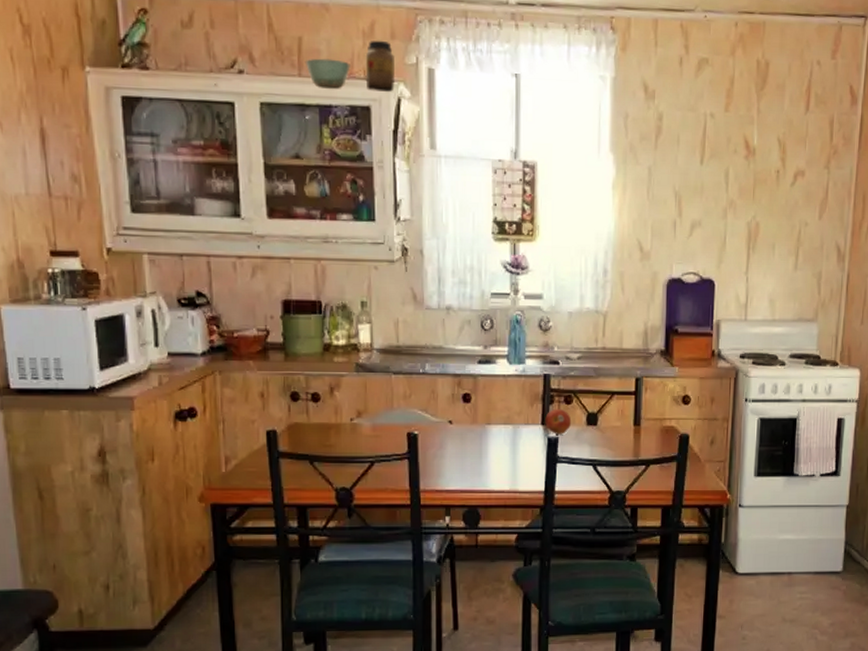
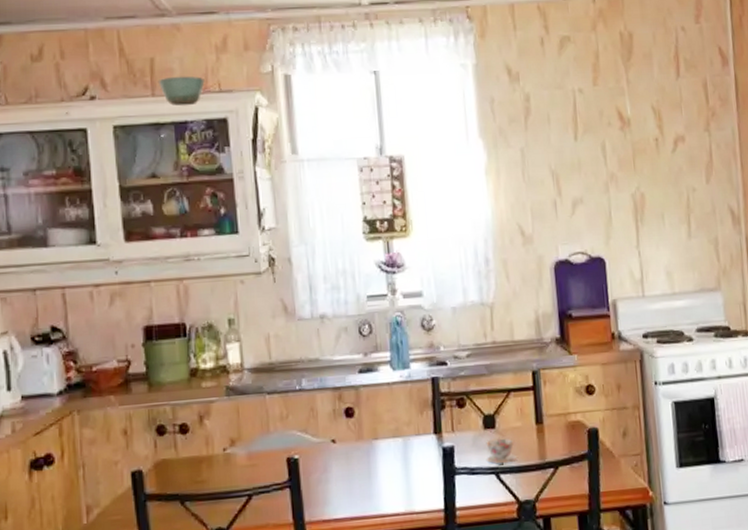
jar: present [365,40,396,93] -> none [219,52,252,103]
fruit: present [545,408,572,435] -> none [437,413,467,443]
teacup: none [586,434,613,457] -> present [486,437,516,464]

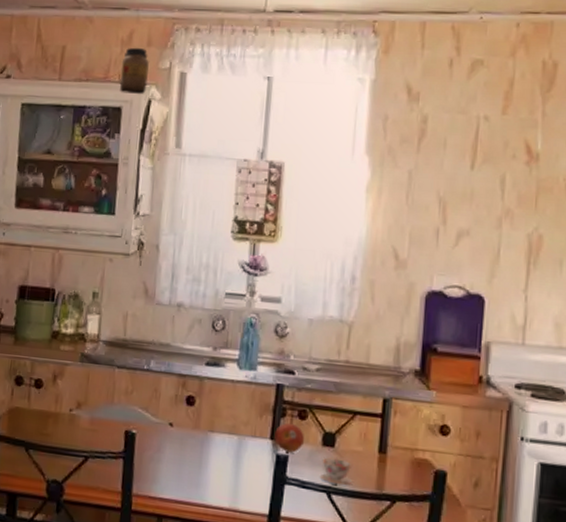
bowl: present [157,76,205,107] -> none [65,64,107,93]
jar: none [219,52,252,103] -> present [119,47,149,95]
fruit: none [437,413,467,443] -> present [274,422,305,453]

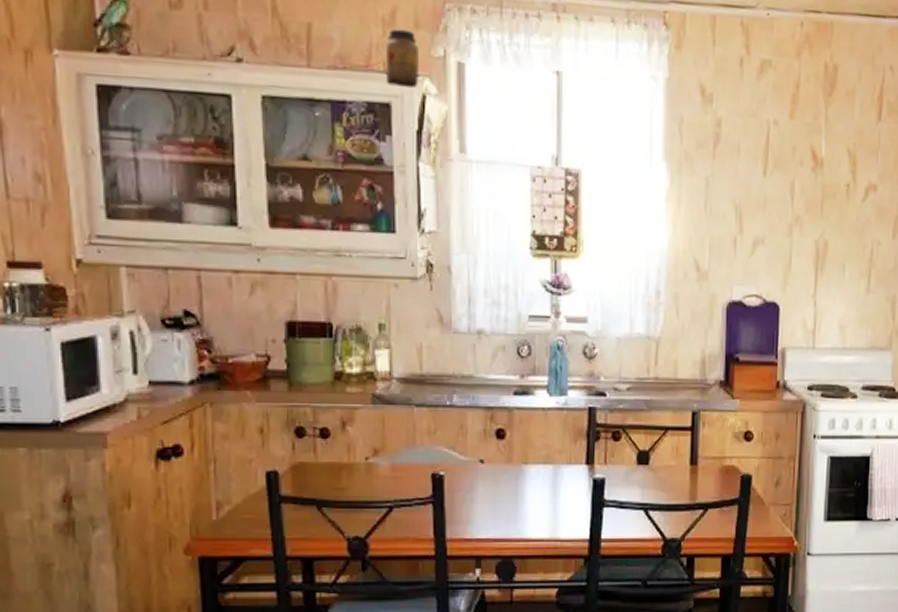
fruit: present [274,422,305,453] -> none [590,445,620,475]
teacup: present [319,457,353,485] -> none [636,474,667,501]

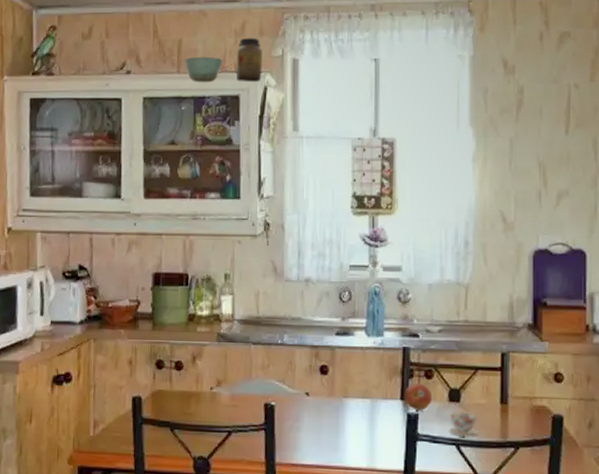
bowl: none [314,47,368,84] -> present [183,56,223,83]
fruit: none [590,445,620,475] -> present [404,383,433,411]
teacup: none [636,474,667,501] -> present [448,411,478,437]

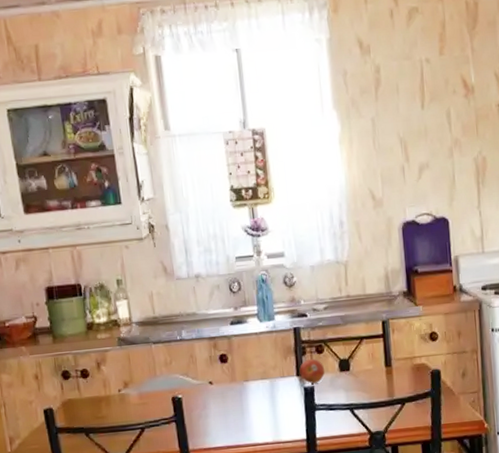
bowl: present [183,56,223,83] -> none [43,60,85,89]
jar: present [236,37,263,83] -> none [96,36,126,85]
teacup: present [448,411,478,437] -> none [341,378,368,401]

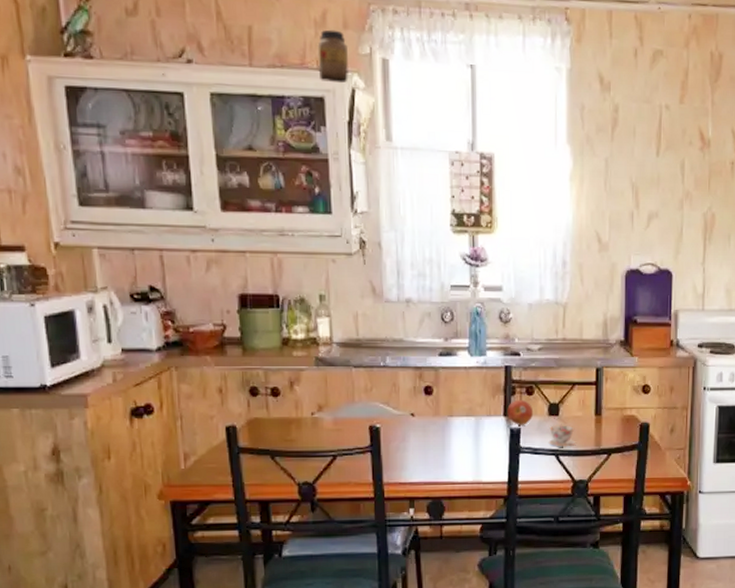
jar: none [96,36,126,85] -> present [317,29,349,84]
teacup: none [341,378,368,401] -> present [548,424,575,447]

